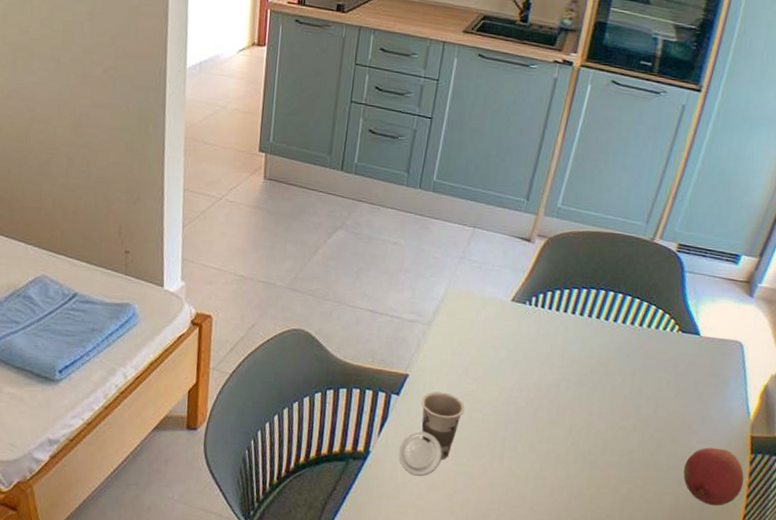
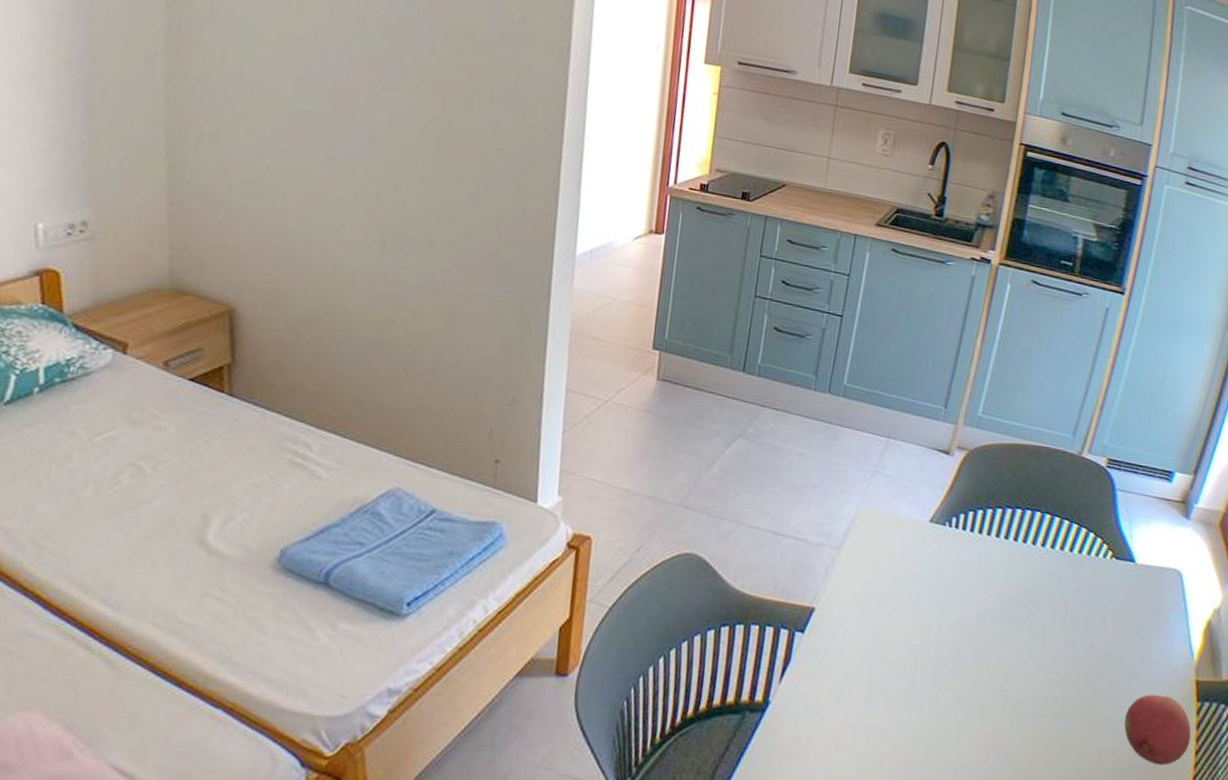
cup: present [399,392,465,477] -> none [803,628,879,733]

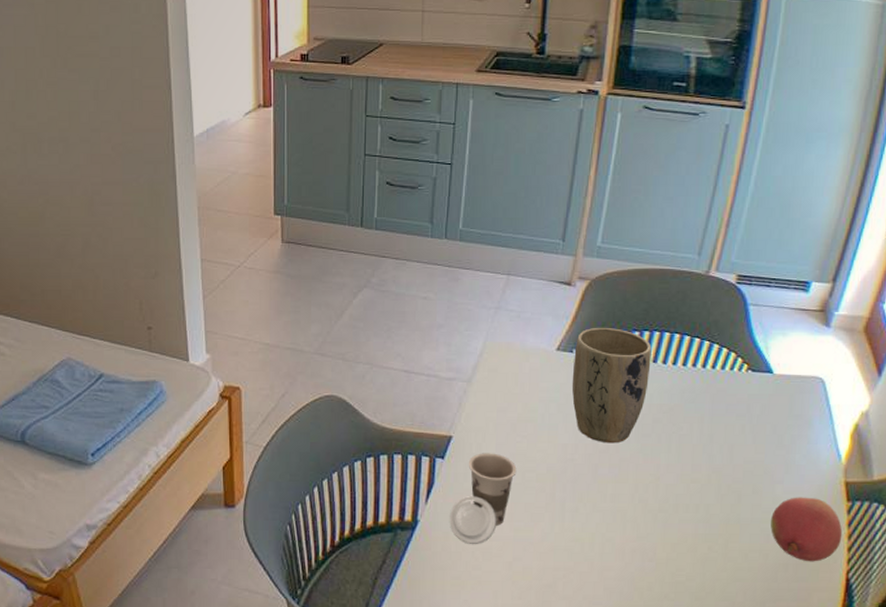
cup: none [803,628,879,733] -> present [450,453,517,545]
plant pot: none [941,500,1023,627] -> present [571,327,652,443]

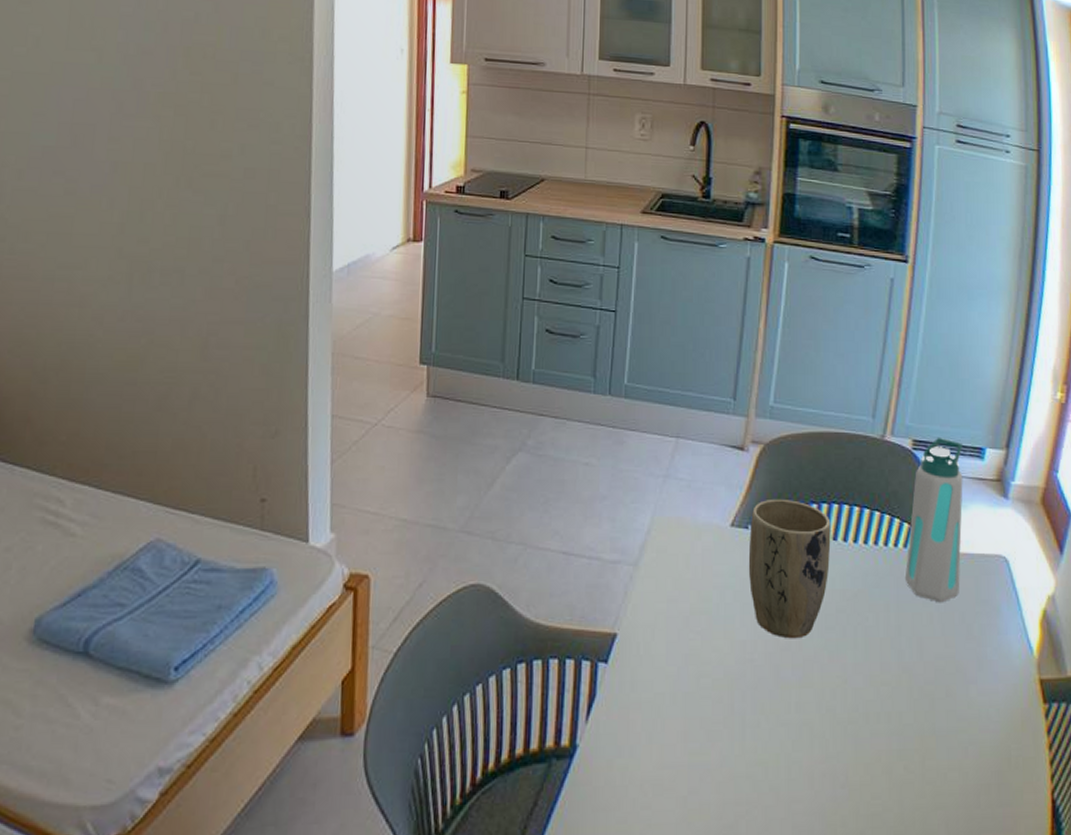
cup: present [450,453,517,545] -> none [614,654,690,776]
water bottle: none [720,272,789,417] -> present [904,436,963,603]
fruit: present [770,497,843,562] -> none [968,699,1043,781]

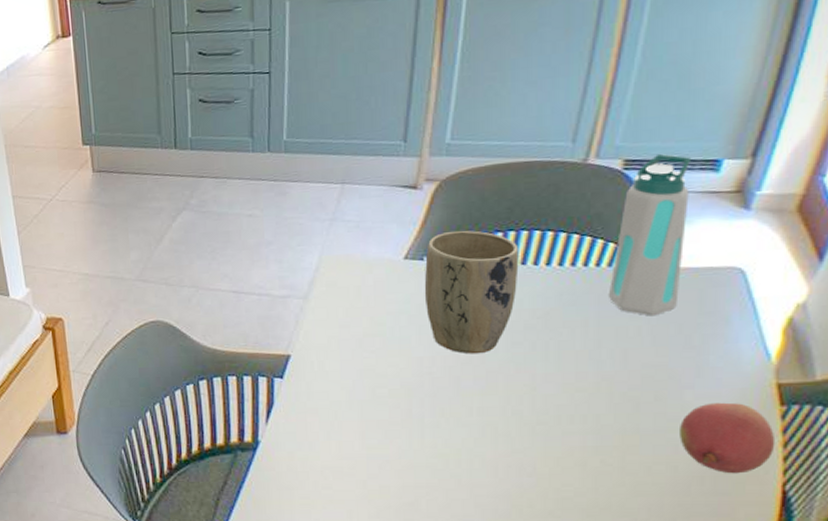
fruit: none [968,699,1043,781] -> present [680,402,776,474]

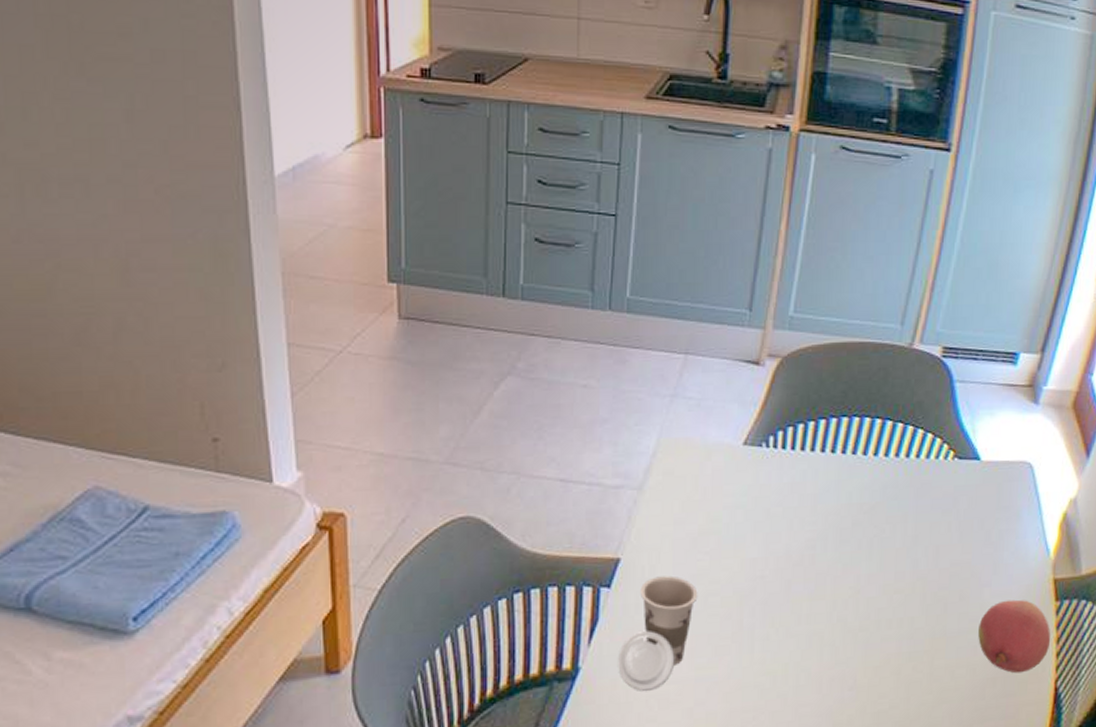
cup: none [293,370,366,464] -> present [618,575,698,692]
plant pot: present [424,230,519,354] -> none [761,414,851,554]
water bottle: present [608,153,692,316] -> none [925,342,996,511]

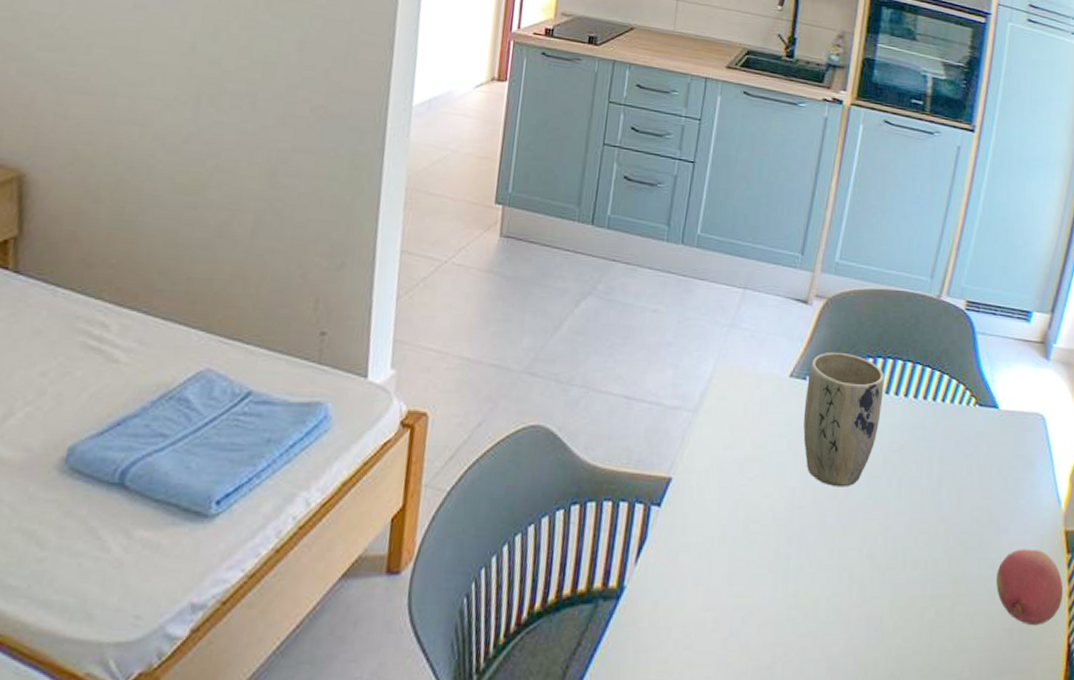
cup: present [618,575,698,692] -> none [661,499,740,618]
plant pot: none [761,414,851,554] -> present [803,351,885,487]

